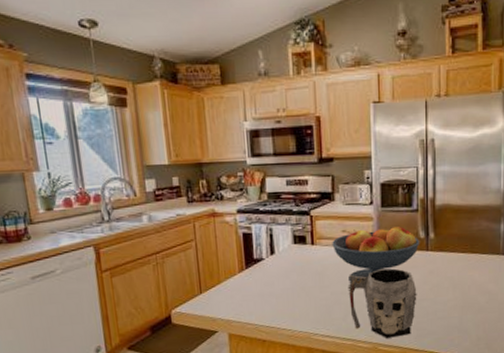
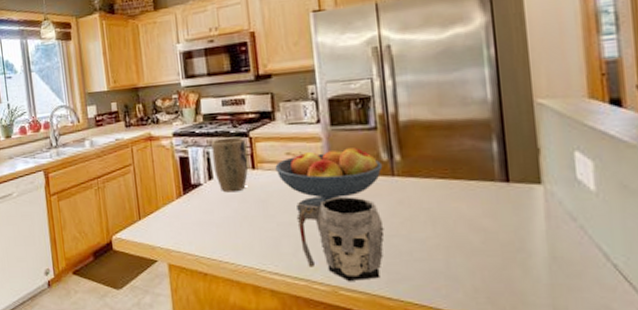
plant pot: none [274,215,308,266] -> present [211,136,249,193]

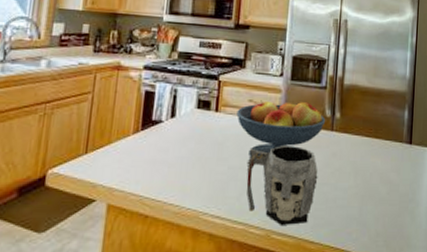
plant pot: present [211,136,249,193] -> none [178,77,215,133]

